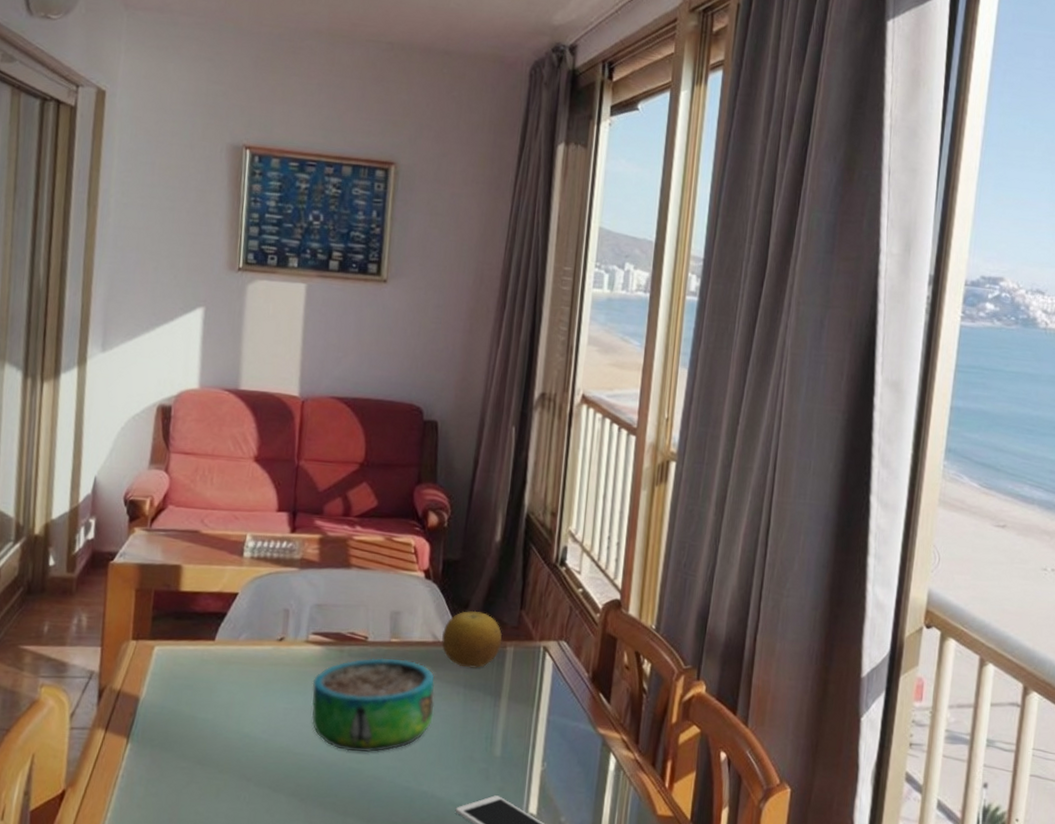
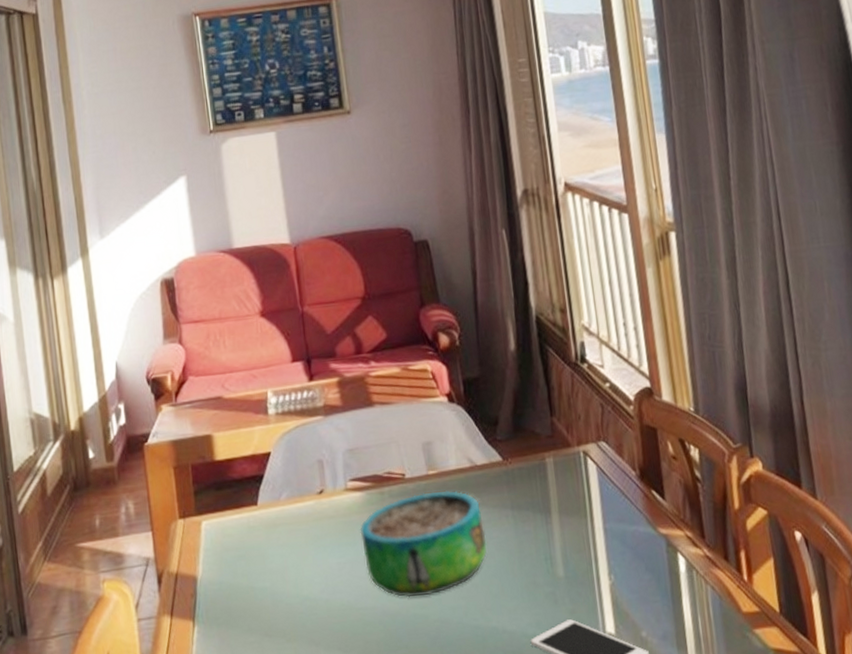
fruit: present [442,610,502,668] -> none [478,426,540,488]

